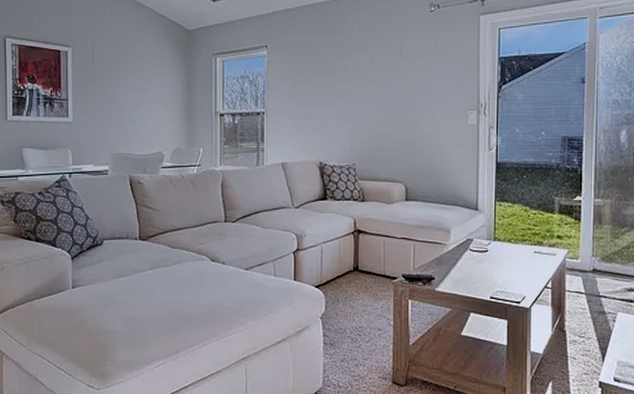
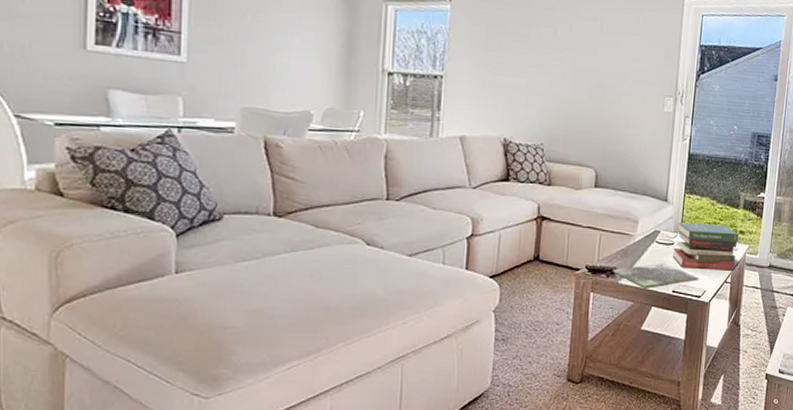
magazine: none [428,271,517,295] -> present [612,264,699,288]
books: none [487,230,557,276] -> present [672,222,740,271]

